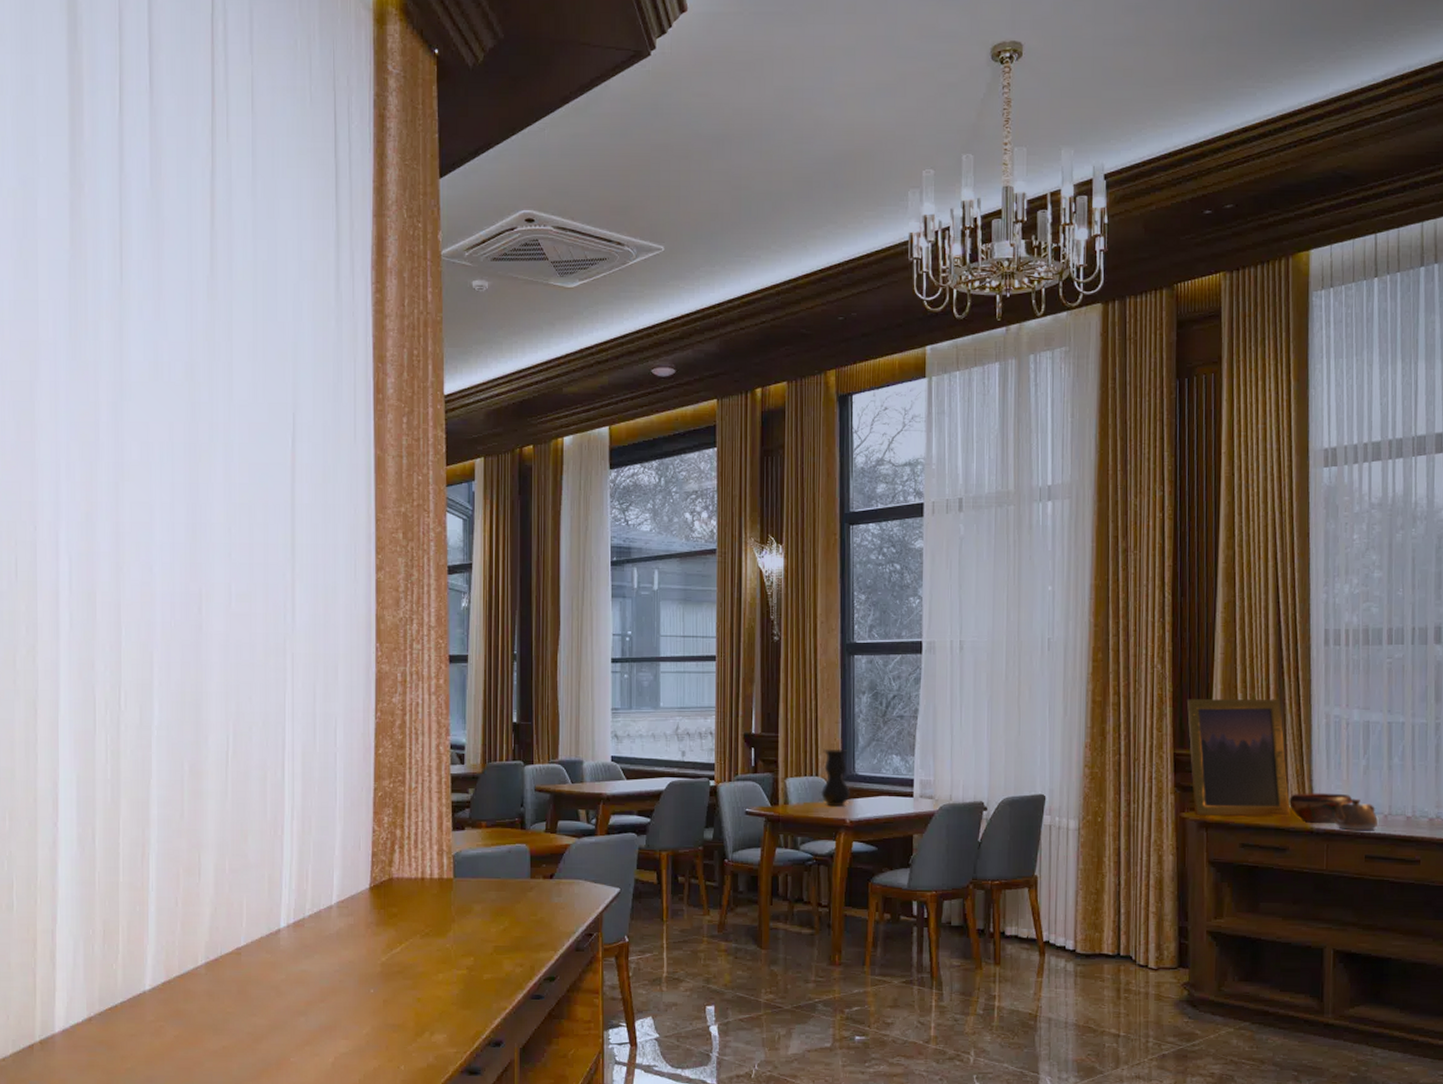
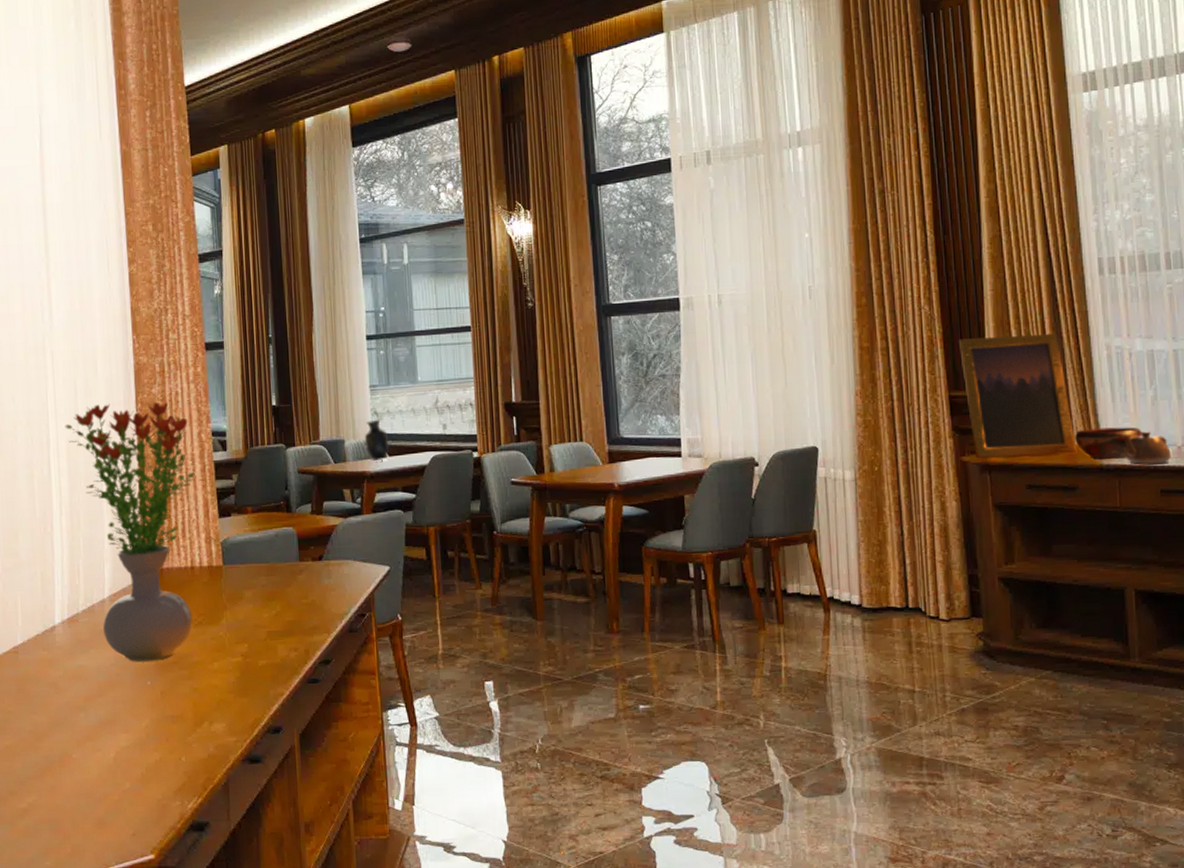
flower arrangement: none [301,710,431,969] -> present [65,401,195,661]
vase: none [603,742,626,783] -> present [364,419,389,460]
vase: present [820,748,850,807] -> none [586,412,617,472]

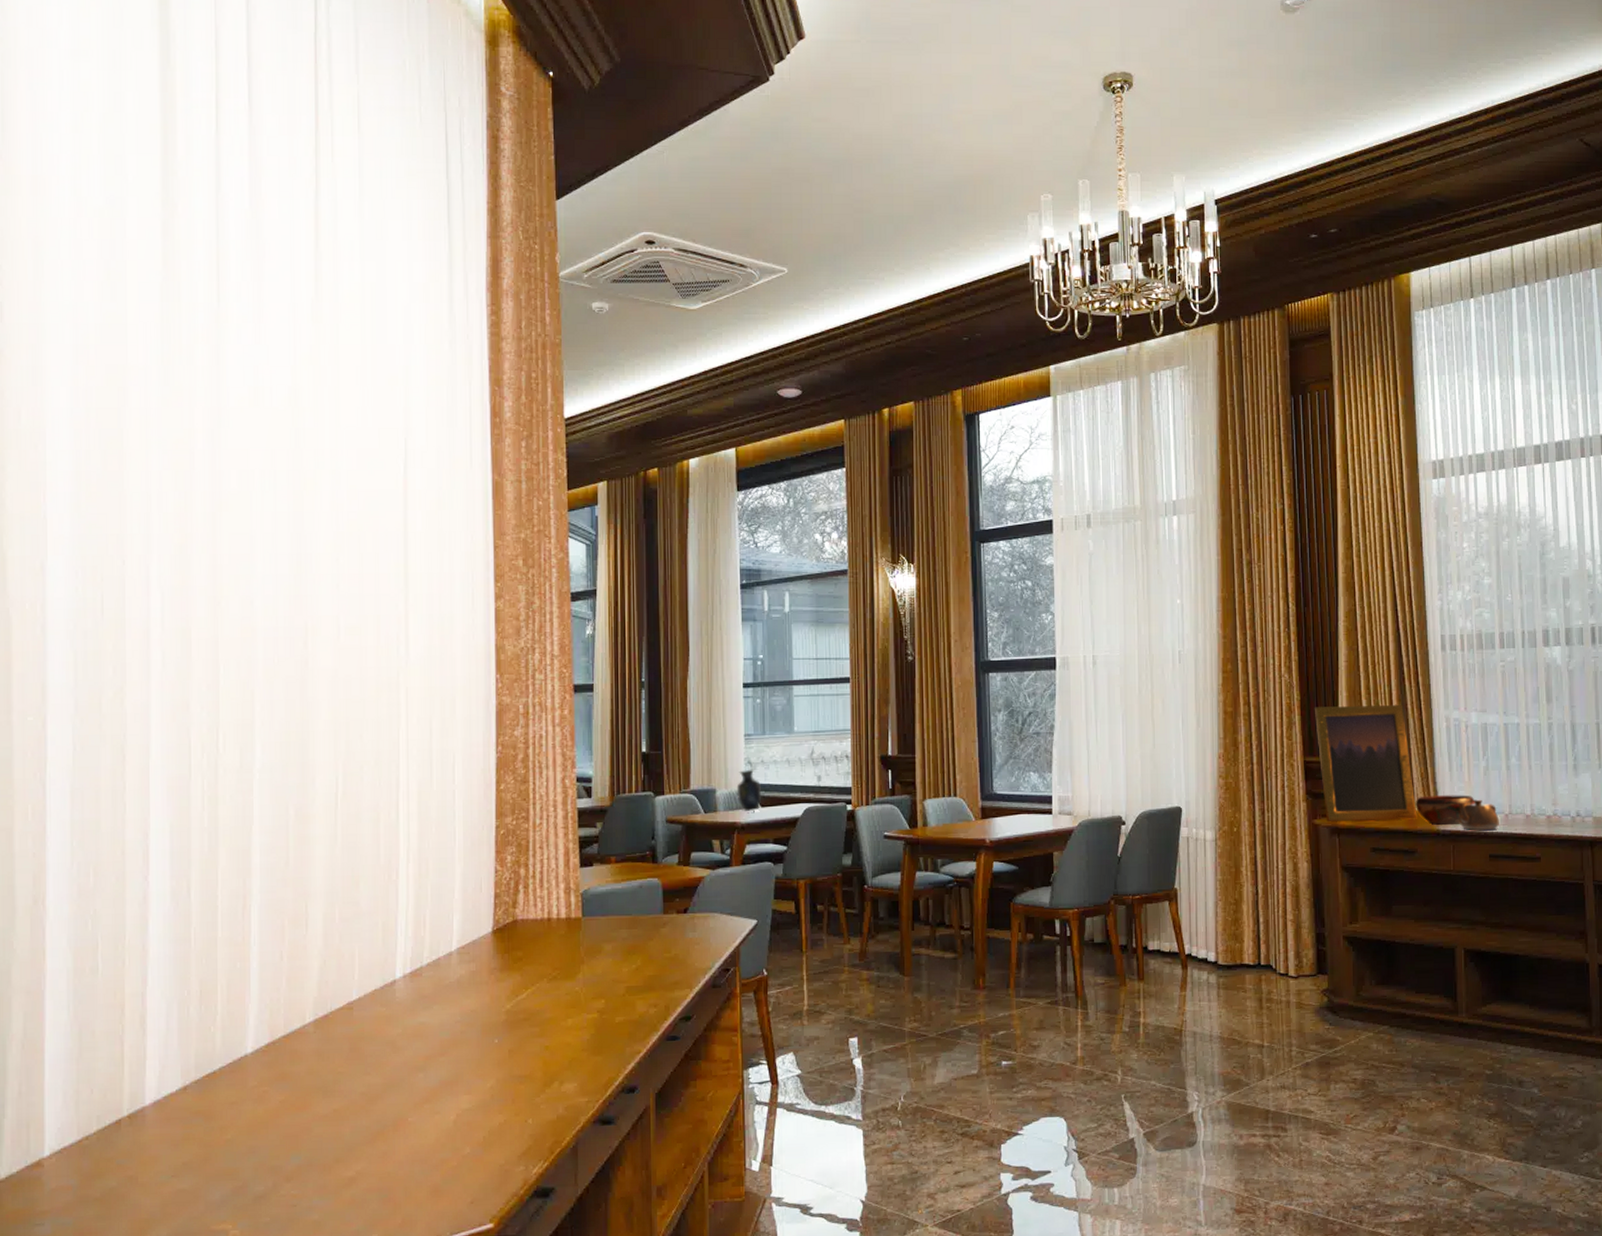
flower arrangement: present [65,401,195,661] -> none [417,744,556,1018]

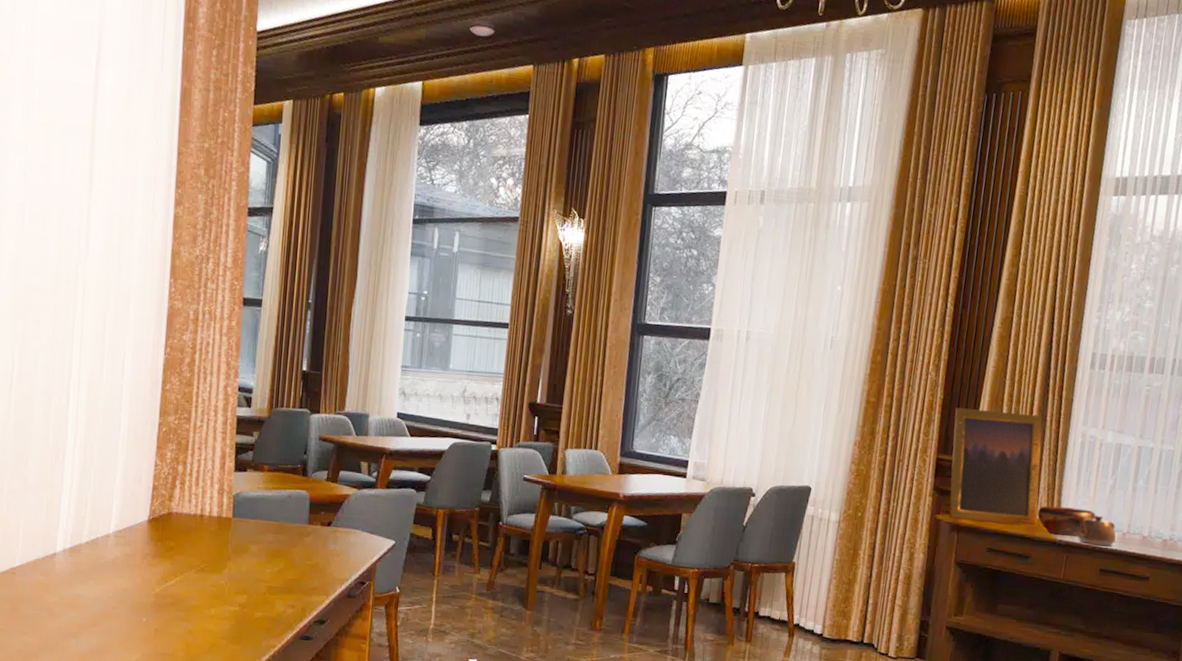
vase: present [736,769,761,811] -> none [388,399,412,439]

